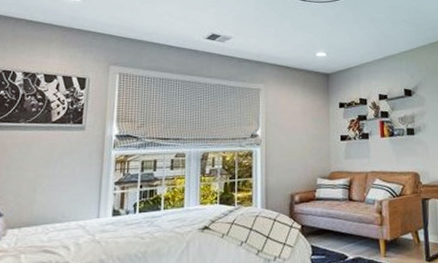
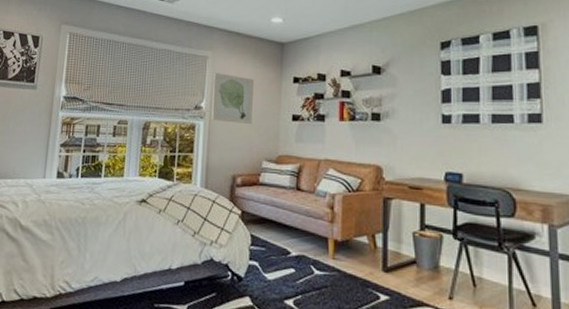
wall art: none [267,102,305,148] -> present [212,72,254,125]

